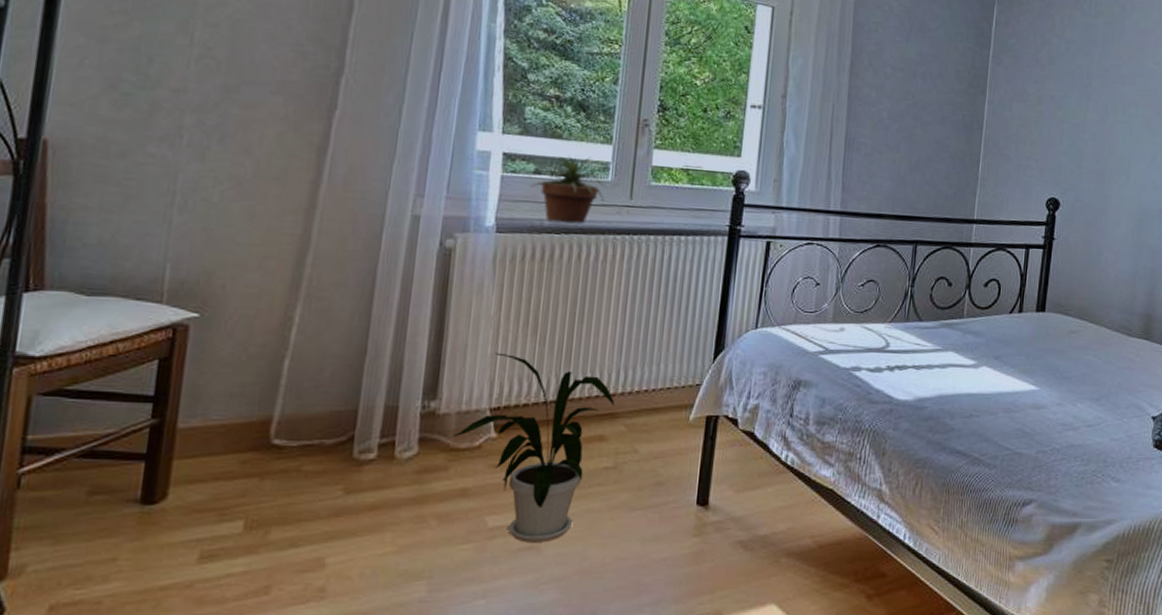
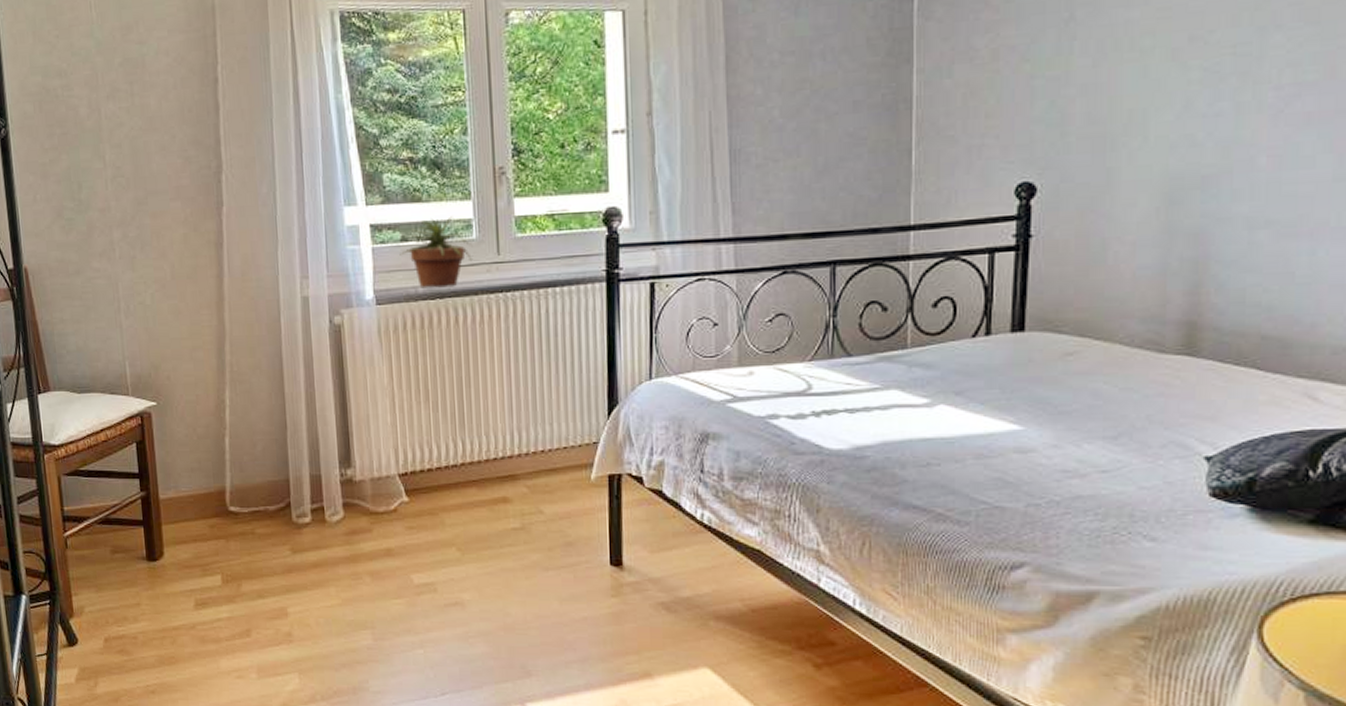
house plant: present [452,352,615,543] -> none [370,421,514,599]

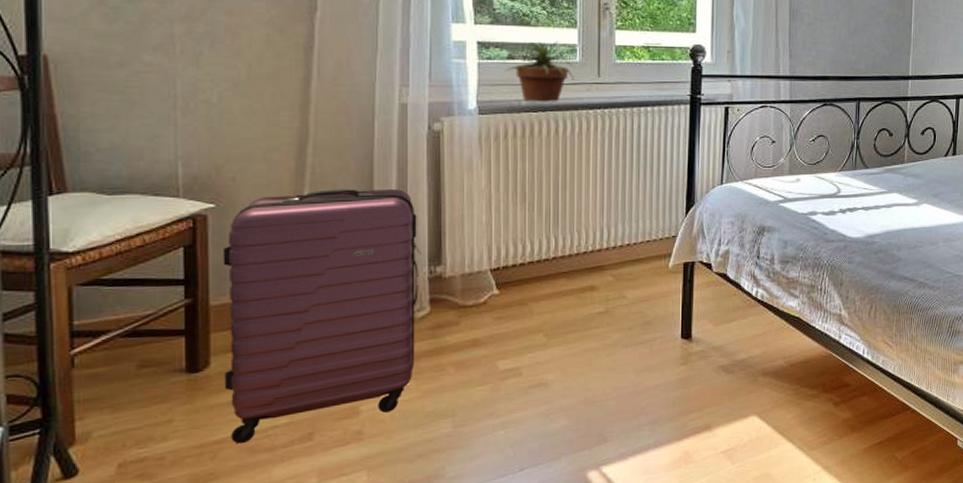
suitcase: none [165,387,334,633] -> present [222,189,422,444]

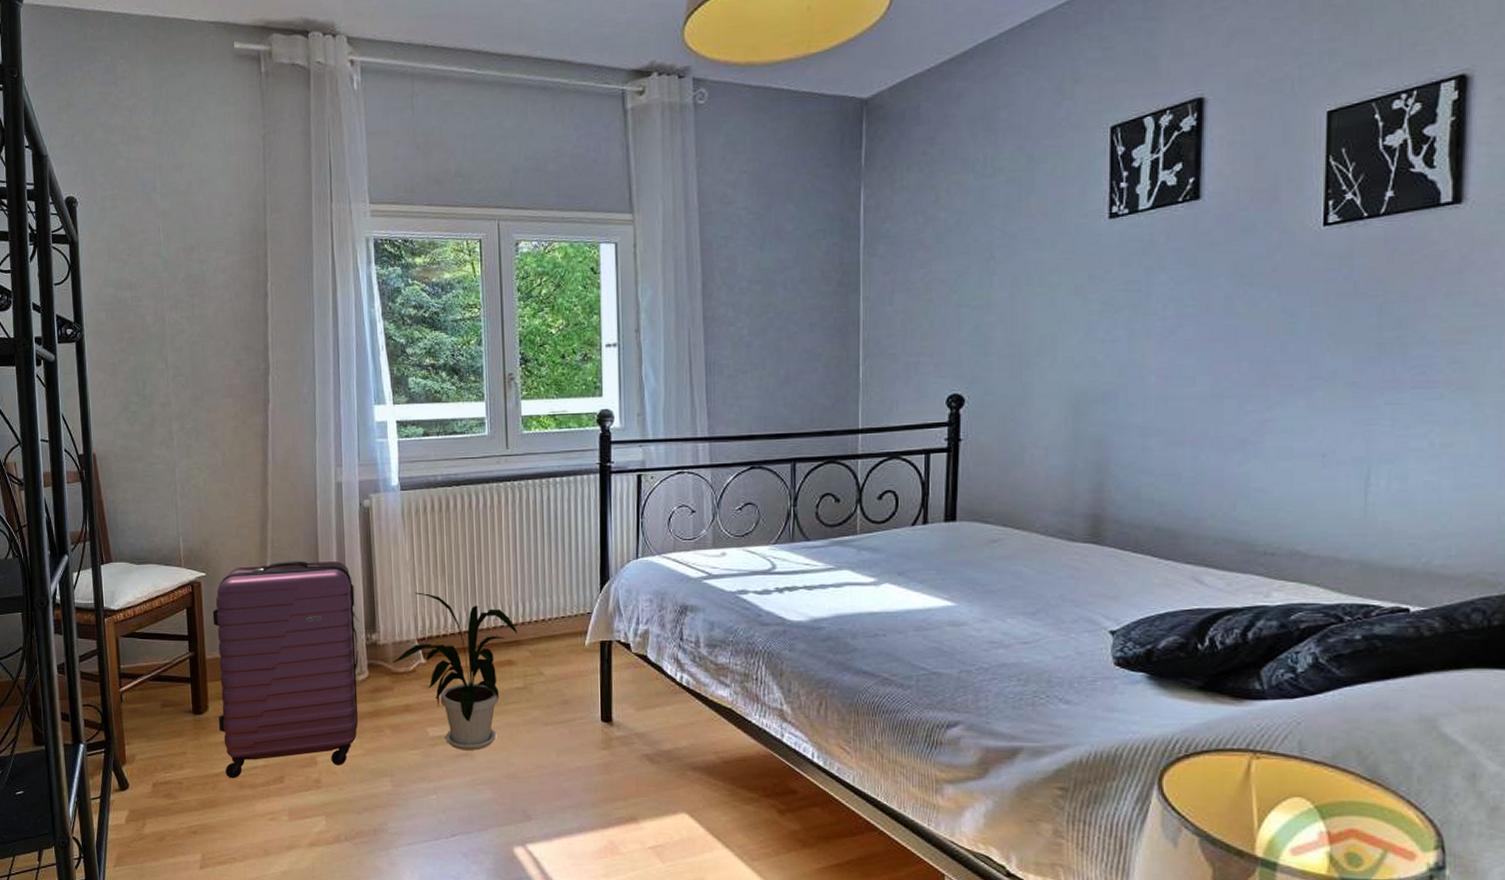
house plant: none [459,220,602,381] -> present [392,592,518,751]
potted plant: present [505,41,580,102] -> none [422,415,489,477]

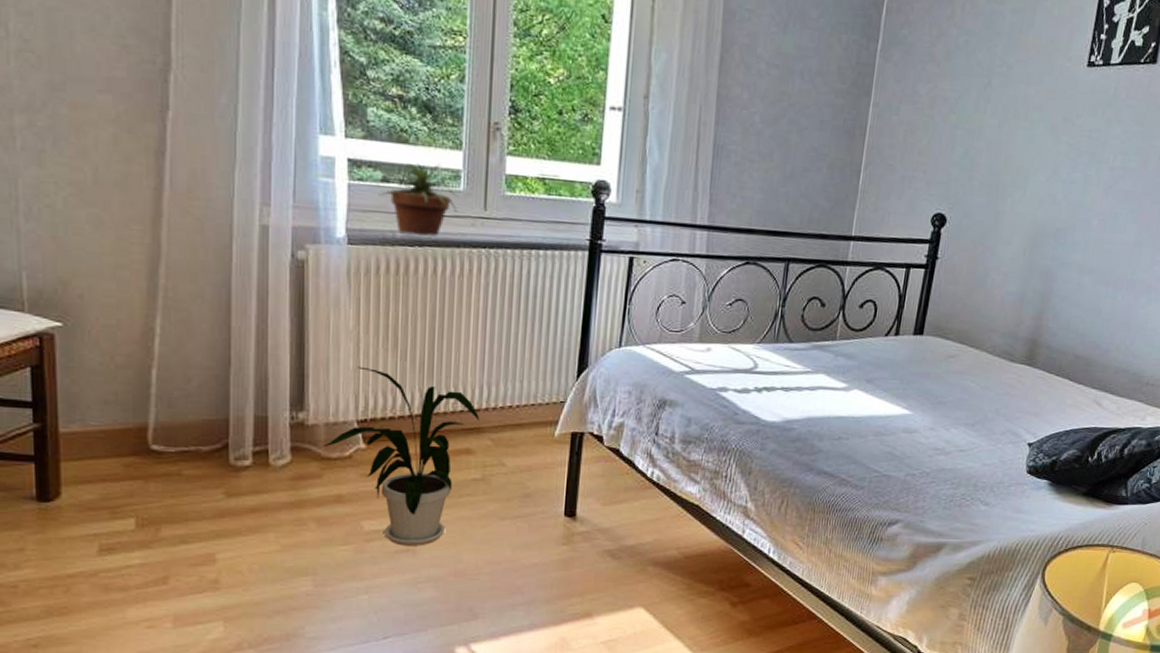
suitcase: present [212,561,359,779] -> none [71,316,283,581]
potted plant: none [422,415,489,477] -> present [379,163,464,237]

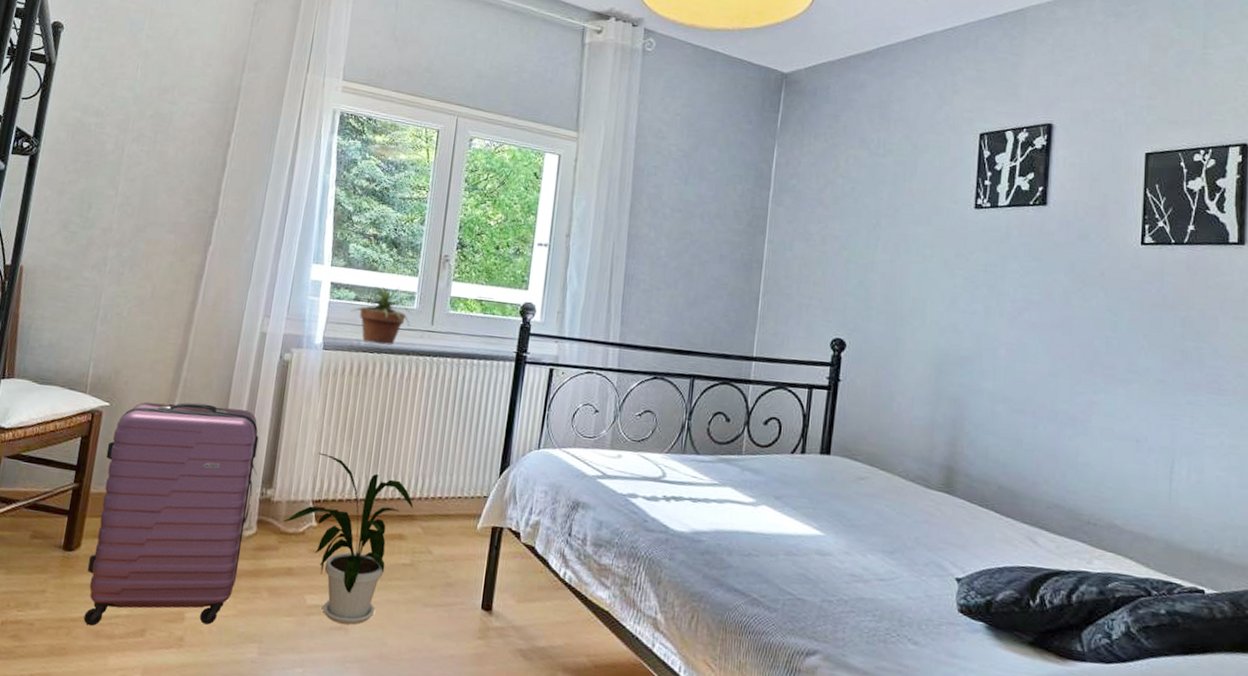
suitcase: none [71,316,283,581] -> present [83,402,259,626]

